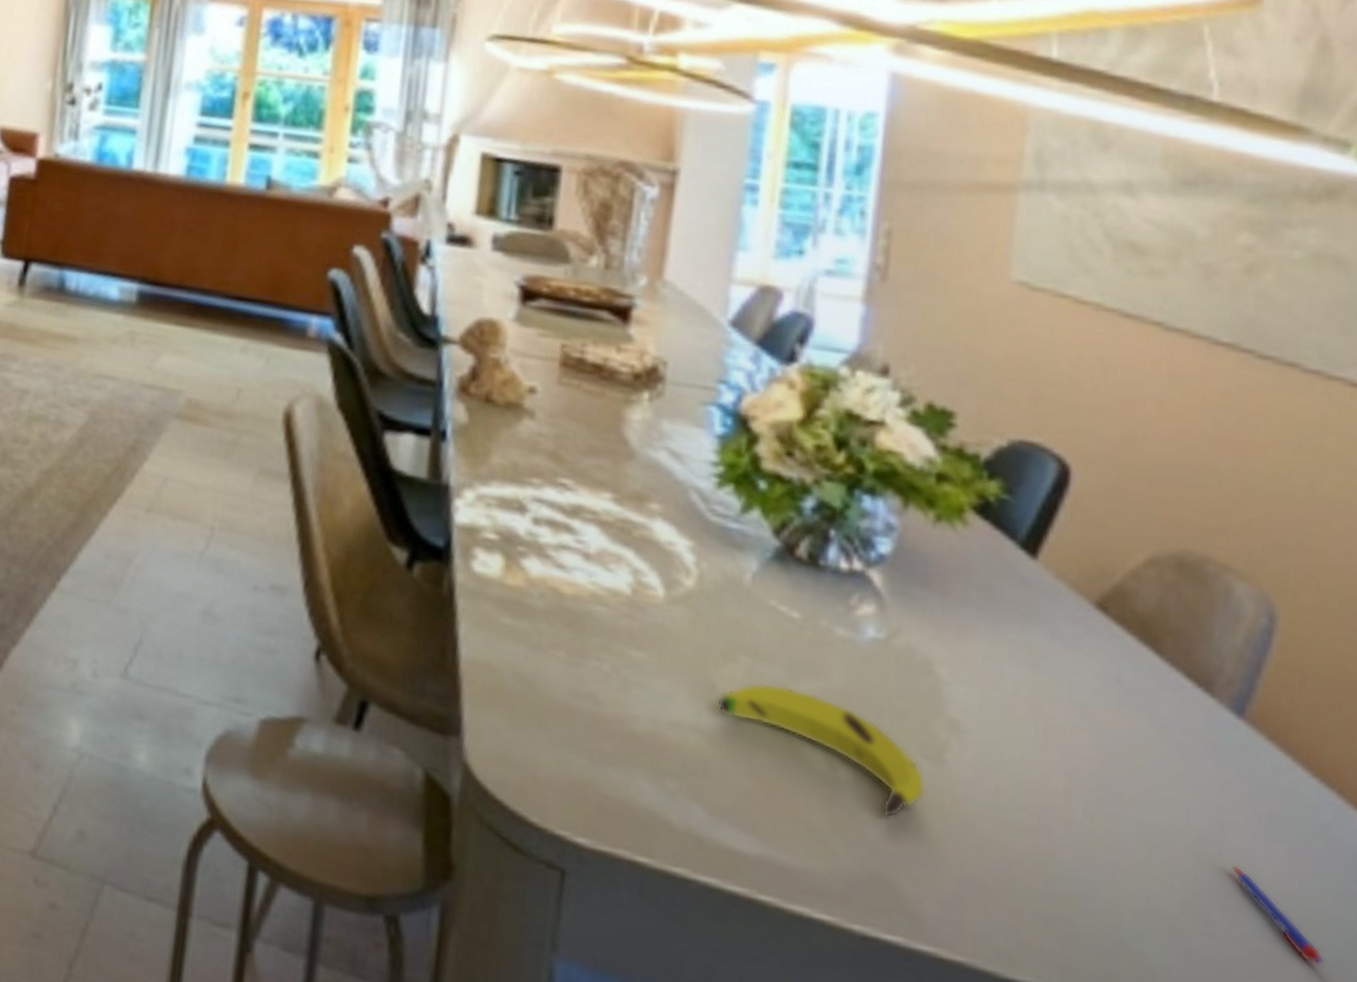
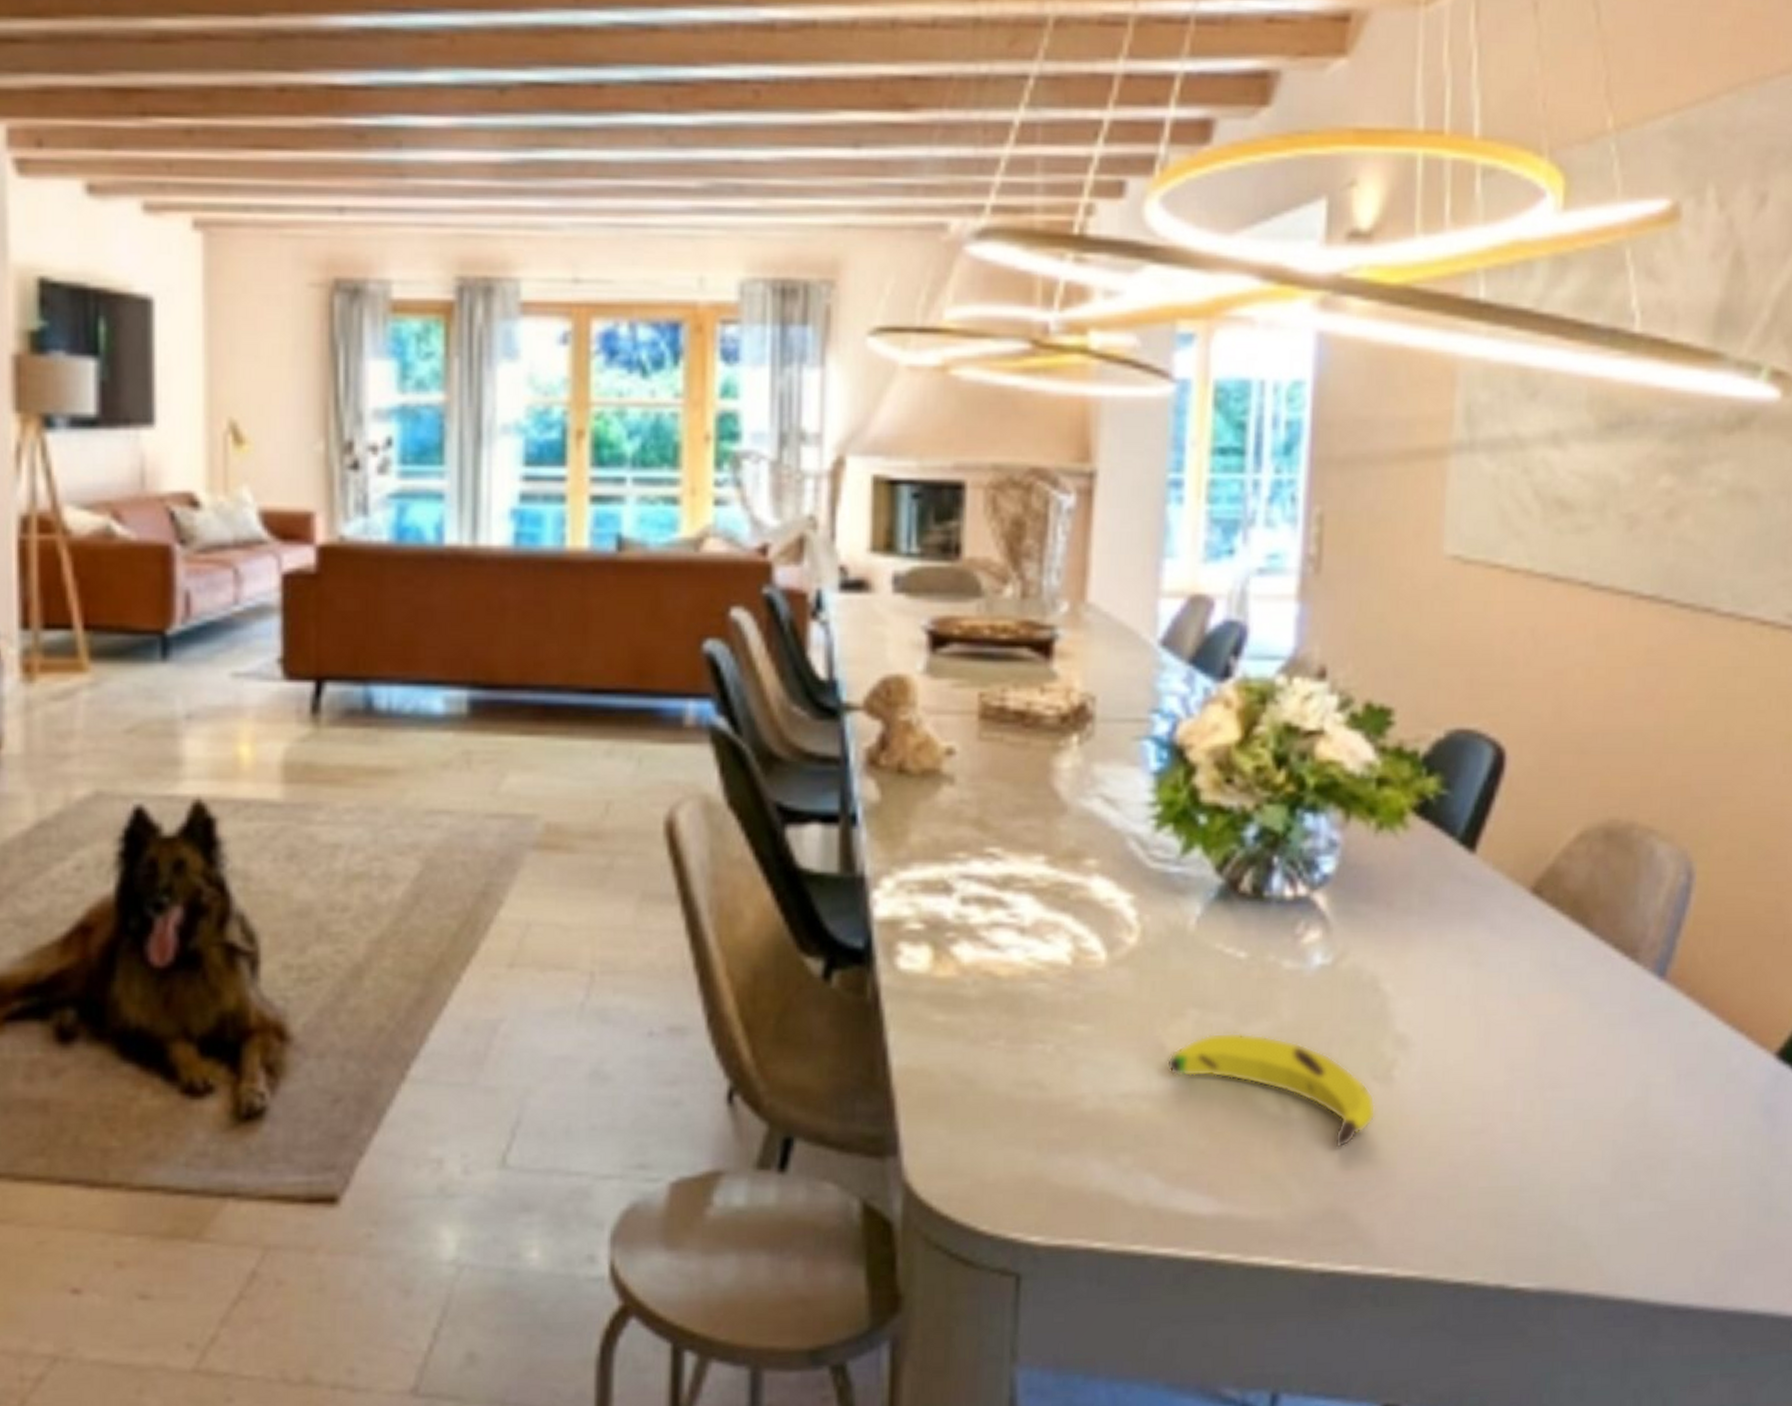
pen: present [1231,865,1324,965] -> none [1654,1125,1734,1204]

